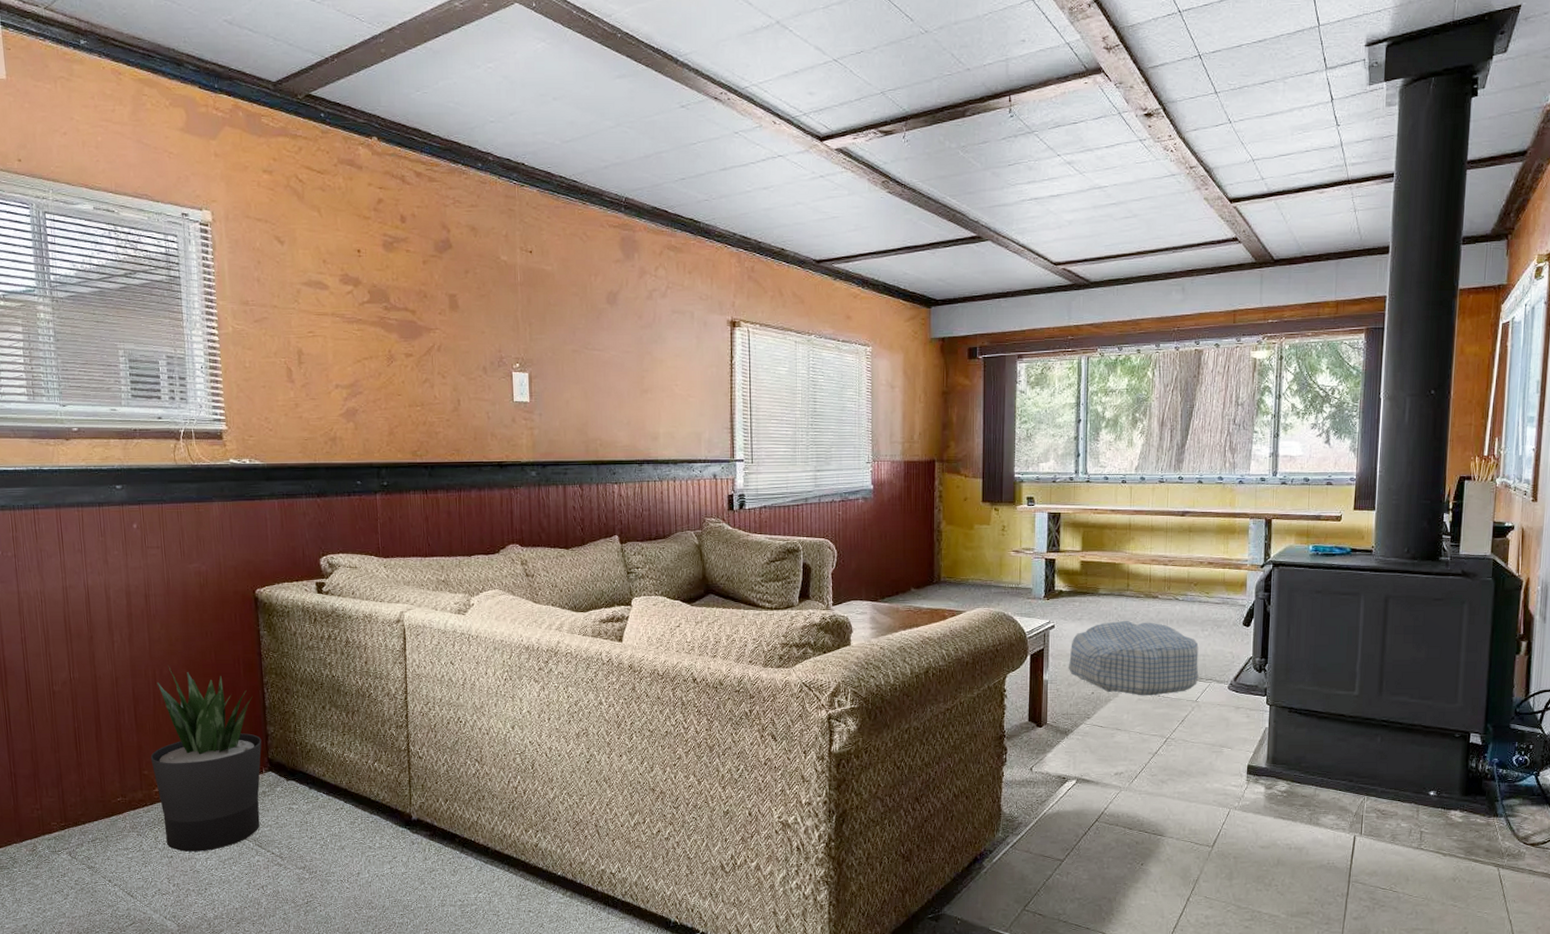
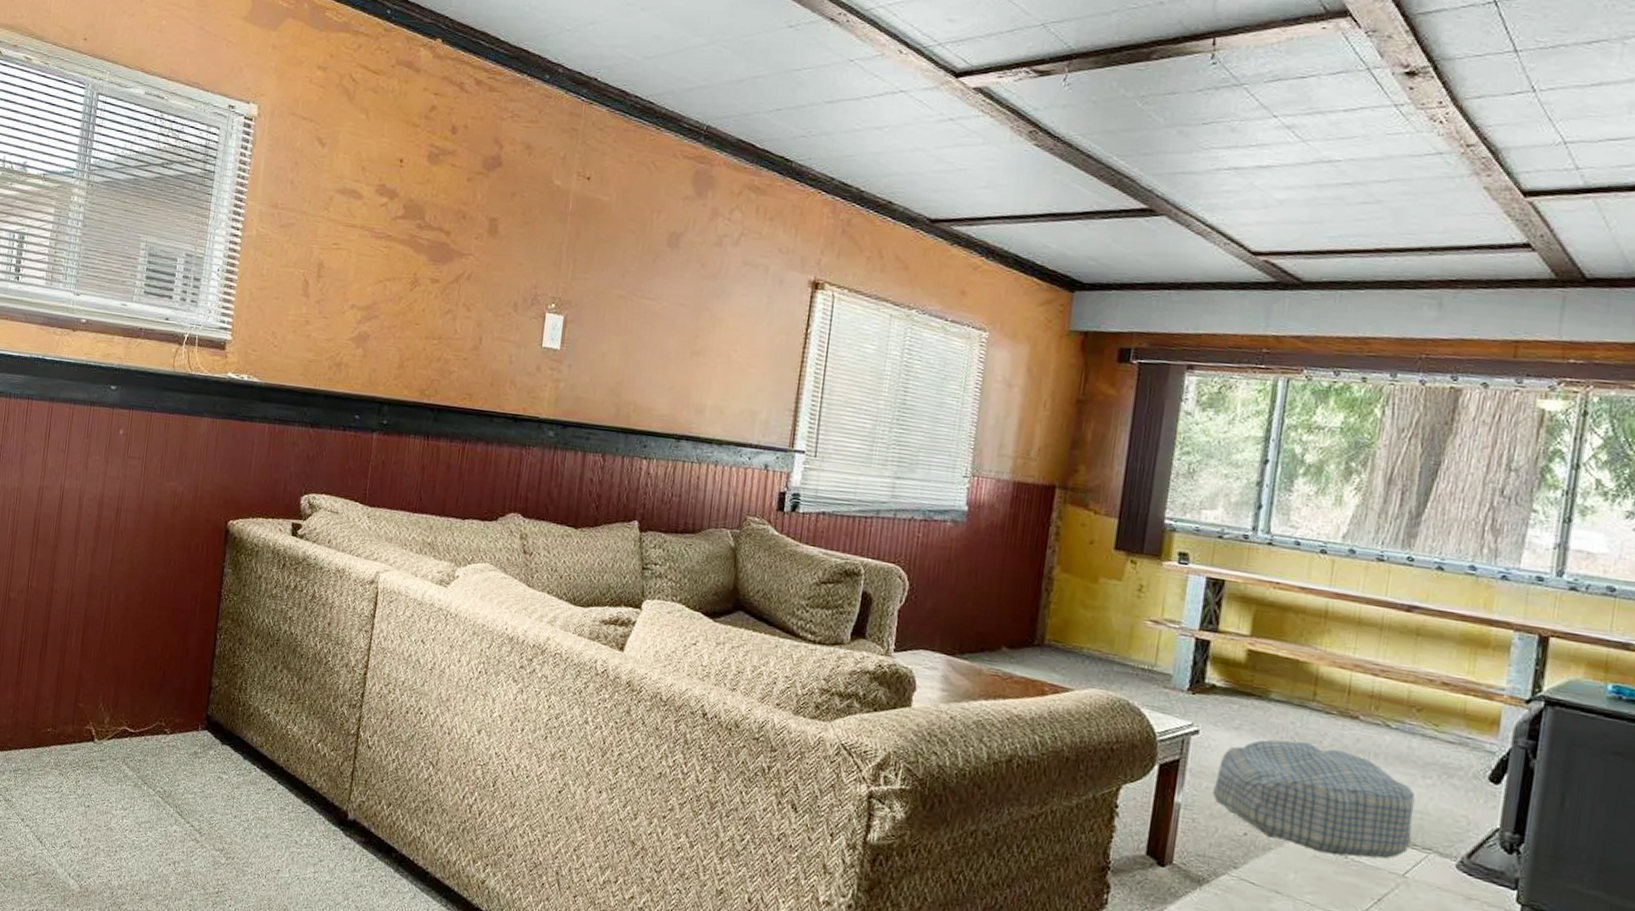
planter: present [150,666,262,852] -> none [86,590,204,808]

